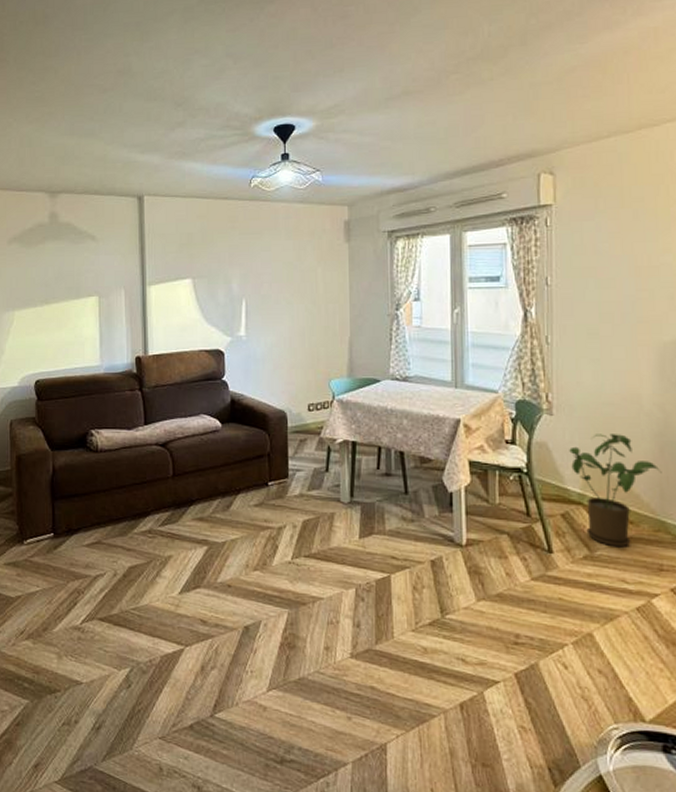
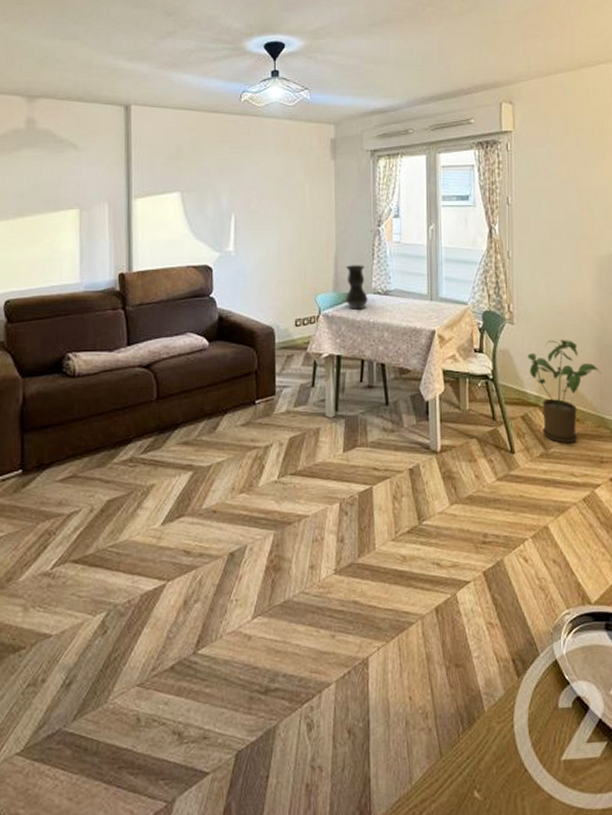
vase: none [360,350,385,397] -> present [345,265,368,311]

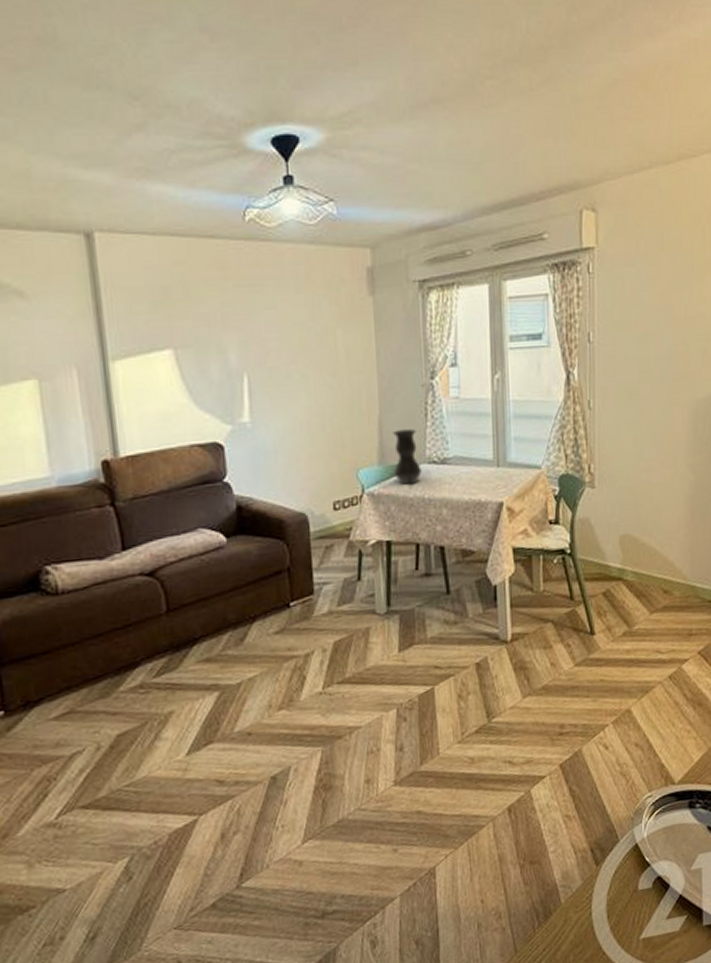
house plant: present [527,340,602,444] -> none [610,501,693,619]

